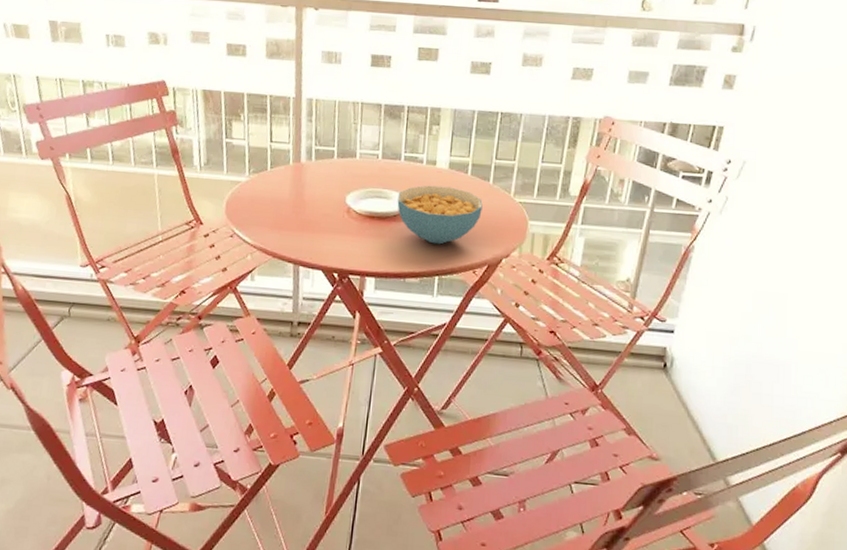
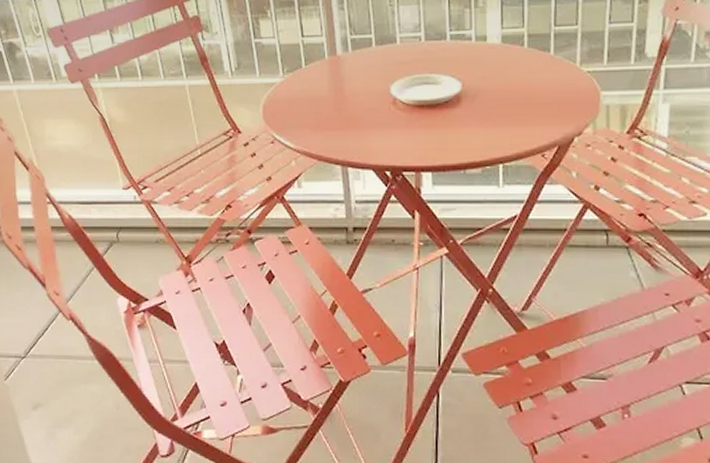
cereal bowl: present [397,185,483,245] -> none [447,63,545,129]

